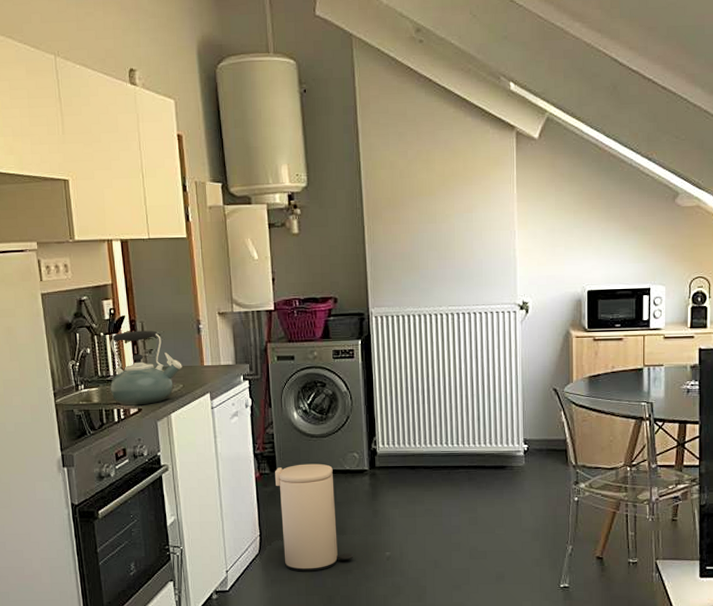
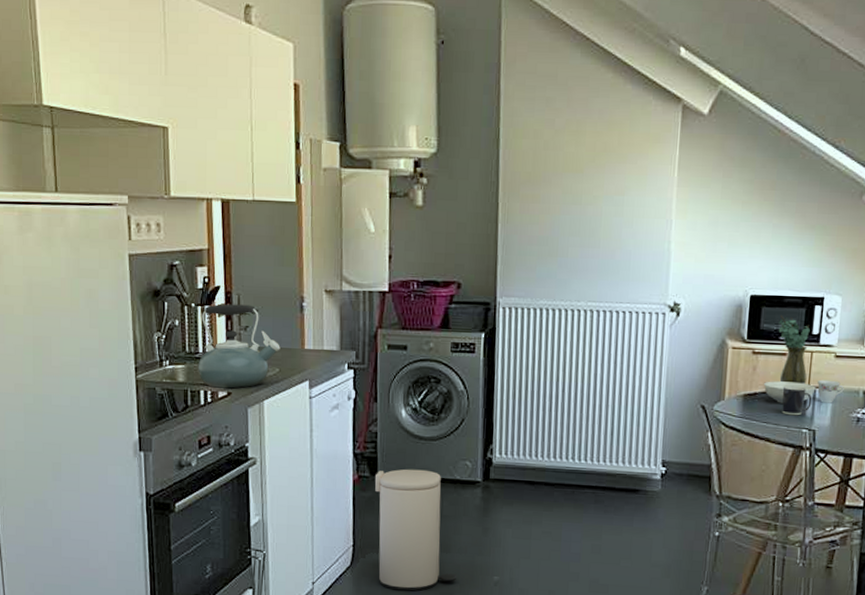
bowl: none [605,362,650,382] -> present [763,381,816,403]
vase: none [614,305,642,364] -> present [778,314,811,385]
mug: none [622,366,648,392] -> present [782,385,812,416]
teacup: none [650,358,674,379] -> present [816,379,844,403]

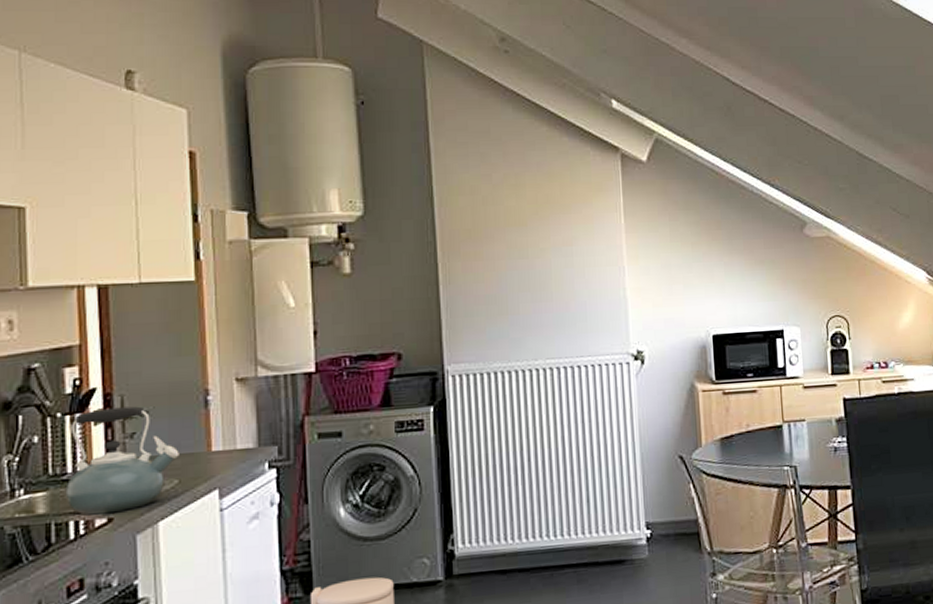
bowl: present [763,381,816,403] -> none [738,418,790,443]
vase: present [778,314,811,385] -> none [744,351,781,421]
mug: present [782,385,812,416] -> none [758,422,789,454]
teacup: present [816,379,844,403] -> none [790,412,817,437]

